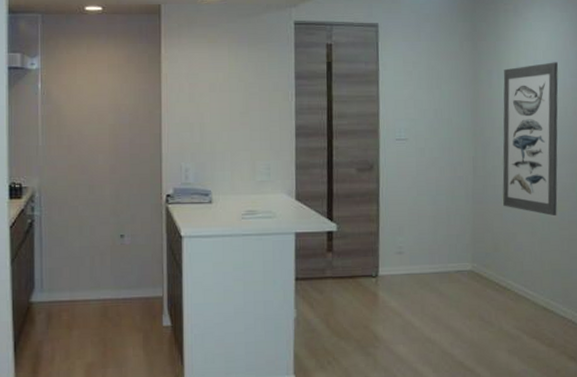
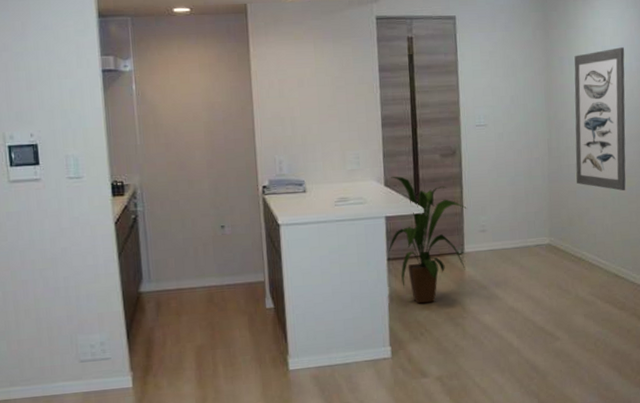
house plant: none [296,189,383,329] -> present [388,176,467,304]

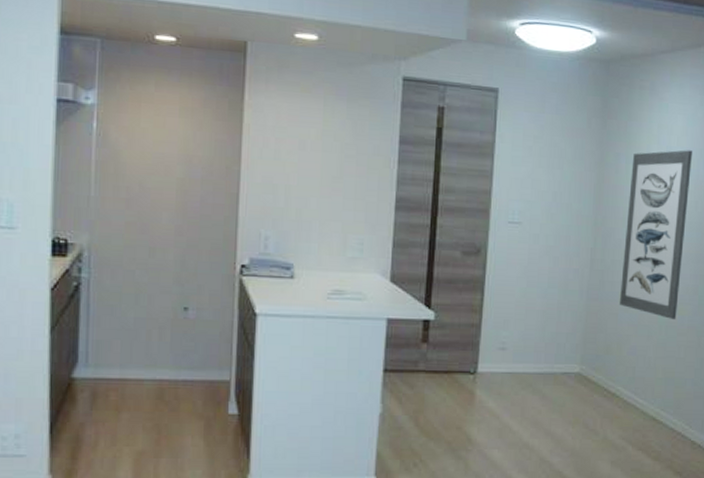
house plant: present [388,176,467,304] -> none [386,270,486,428]

